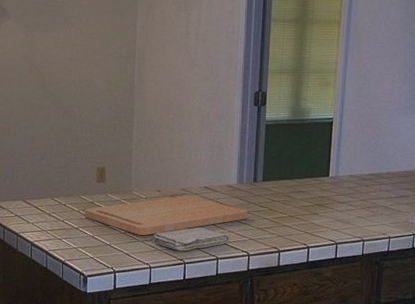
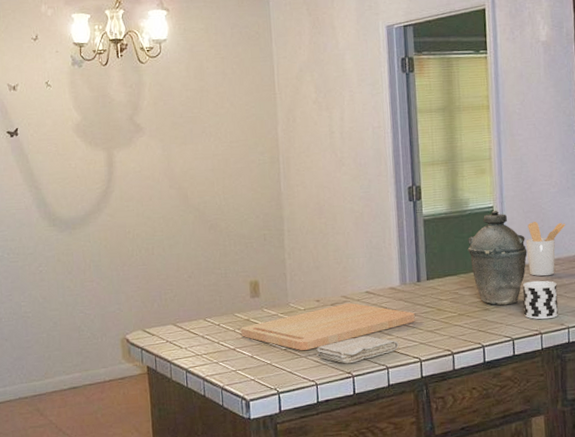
kettle: none [304,121,360,212] -> present [467,210,528,306]
cup: none [350,191,384,228] -> present [522,280,558,320]
utensil holder: none [359,136,399,187] -> present [525,222,566,276]

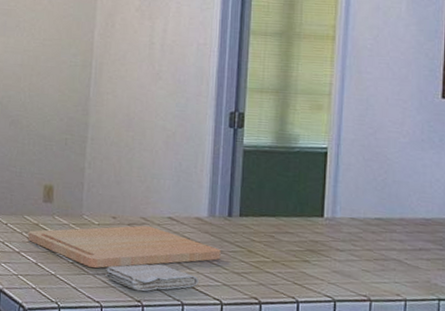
kettle: present [467,210,528,306] -> none [291,152,364,261]
cup: present [522,280,558,320] -> none [352,238,396,286]
utensil holder: present [525,222,566,276] -> none [362,172,415,236]

